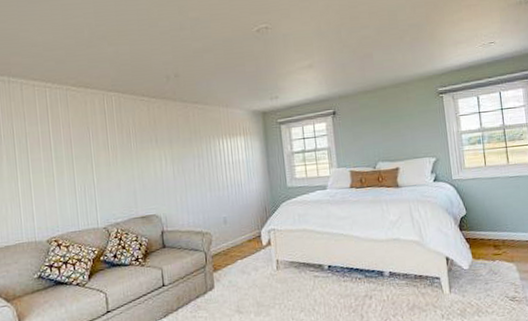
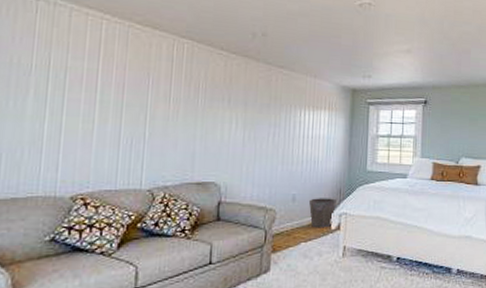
waste bin: none [239,216,264,246] -> present [309,198,337,228]

